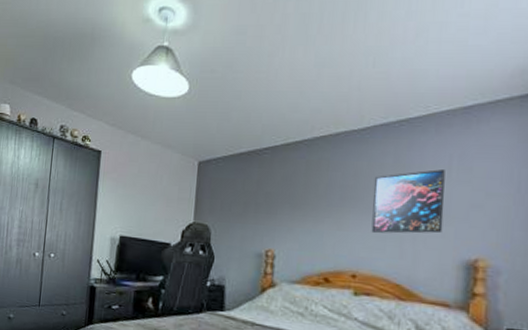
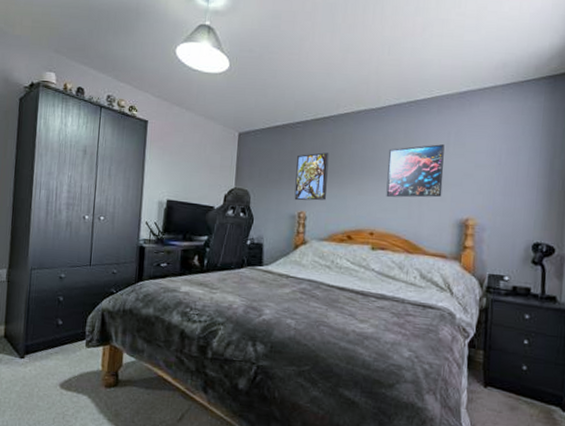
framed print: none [261,182,302,237] -> present [294,152,329,201]

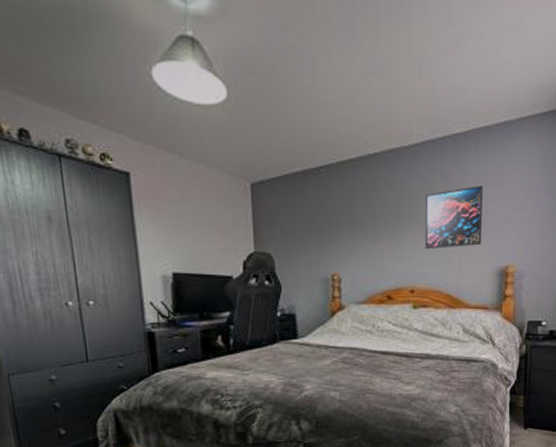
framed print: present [294,152,329,201] -> none [324,202,360,261]

